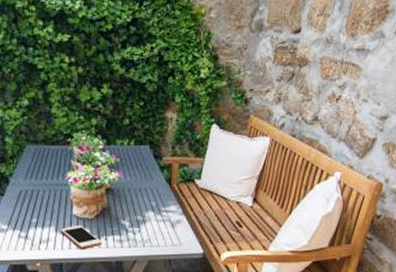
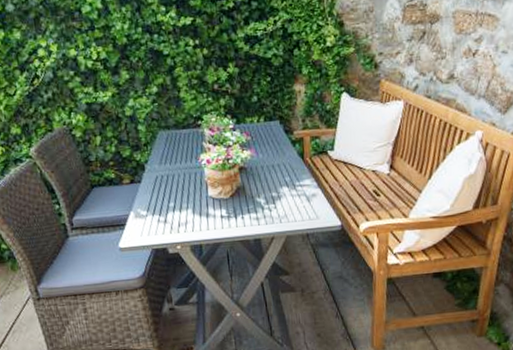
cell phone: present [61,225,101,249] -> none [198,206,239,229]

